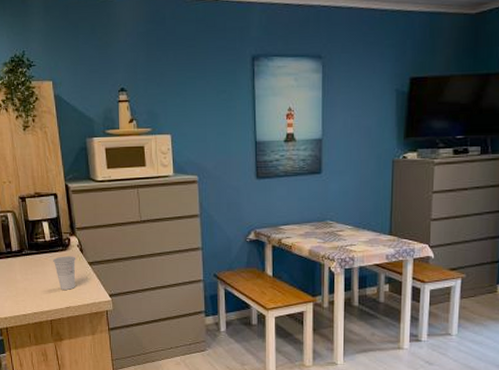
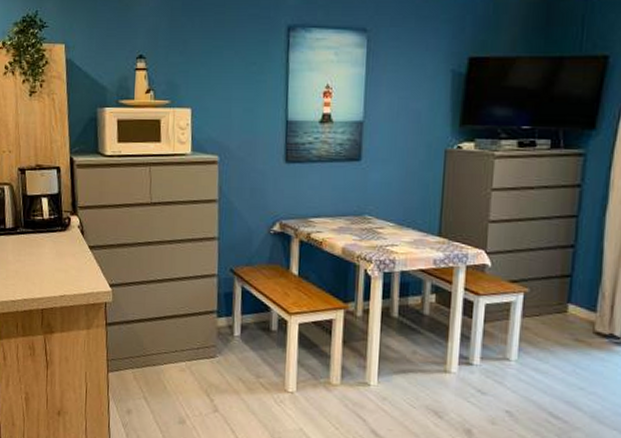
cup: present [53,256,76,290] -> none [50,237,75,276]

